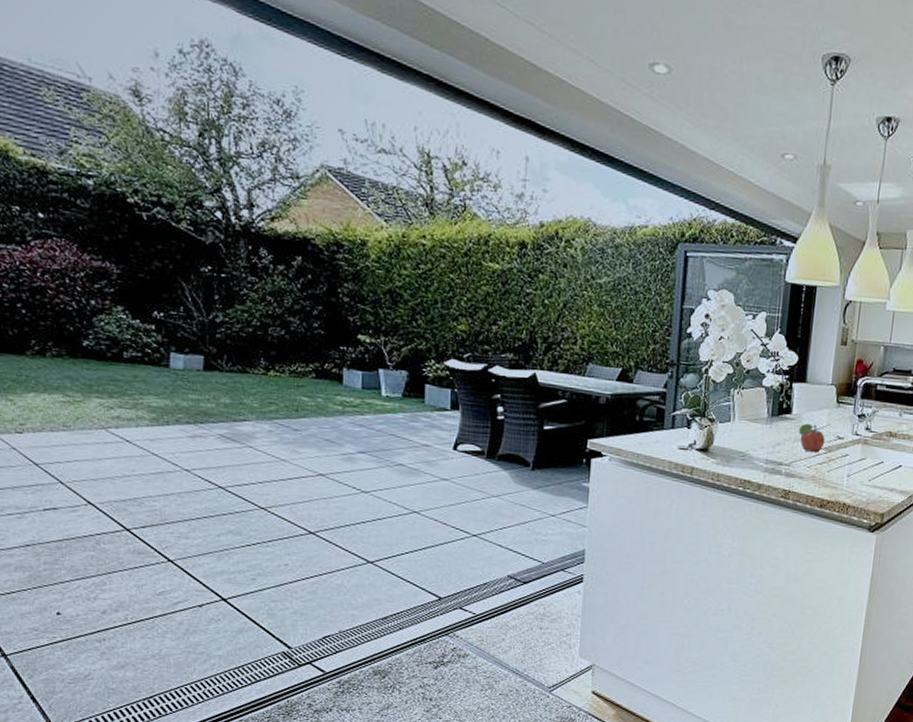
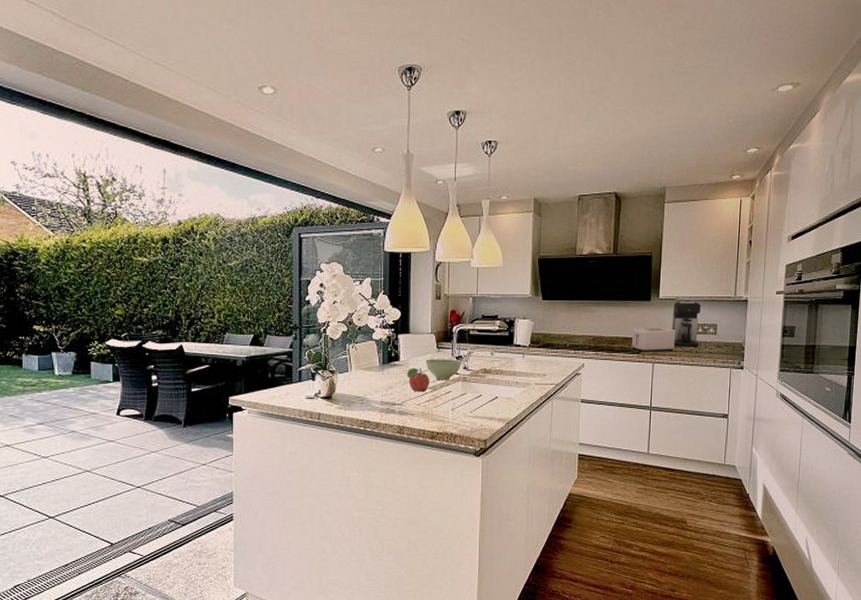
bowl: none [822,414,865,442] -> present [425,359,462,381]

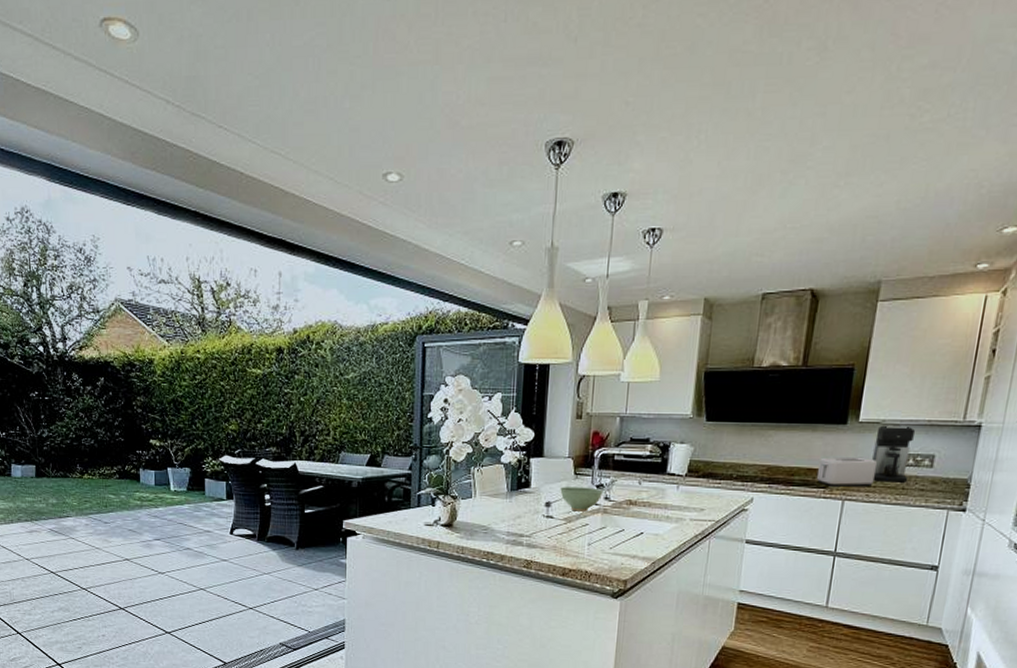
fruit: present [407,367,430,393] -> none [538,496,564,524]

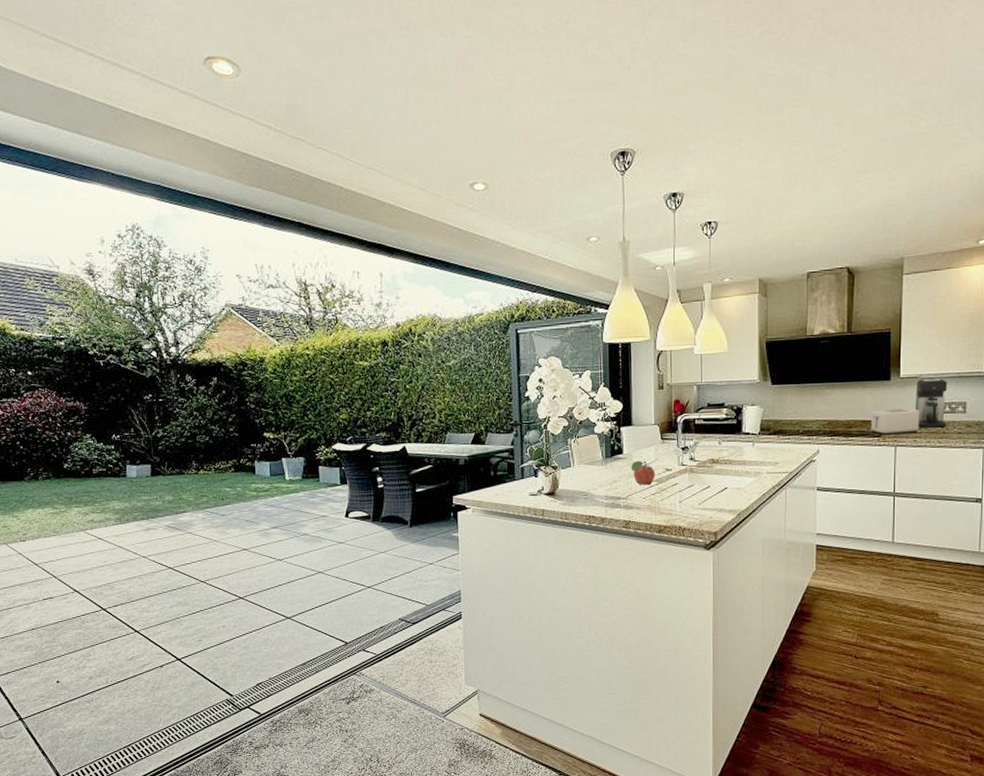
fruit: none [538,496,564,524] -> present [631,460,655,486]
bowl: present [560,487,604,512] -> none [650,450,688,473]

